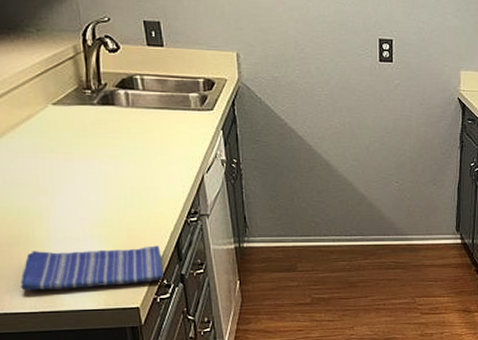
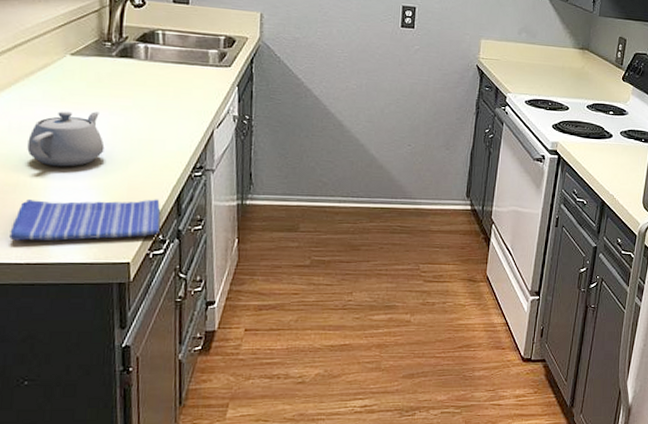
teapot: none [24,161,100,218] -> present [27,111,105,167]

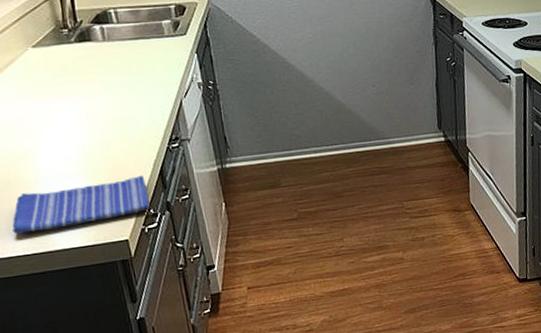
teapot: present [27,111,105,167] -> none [10,99,83,159]

